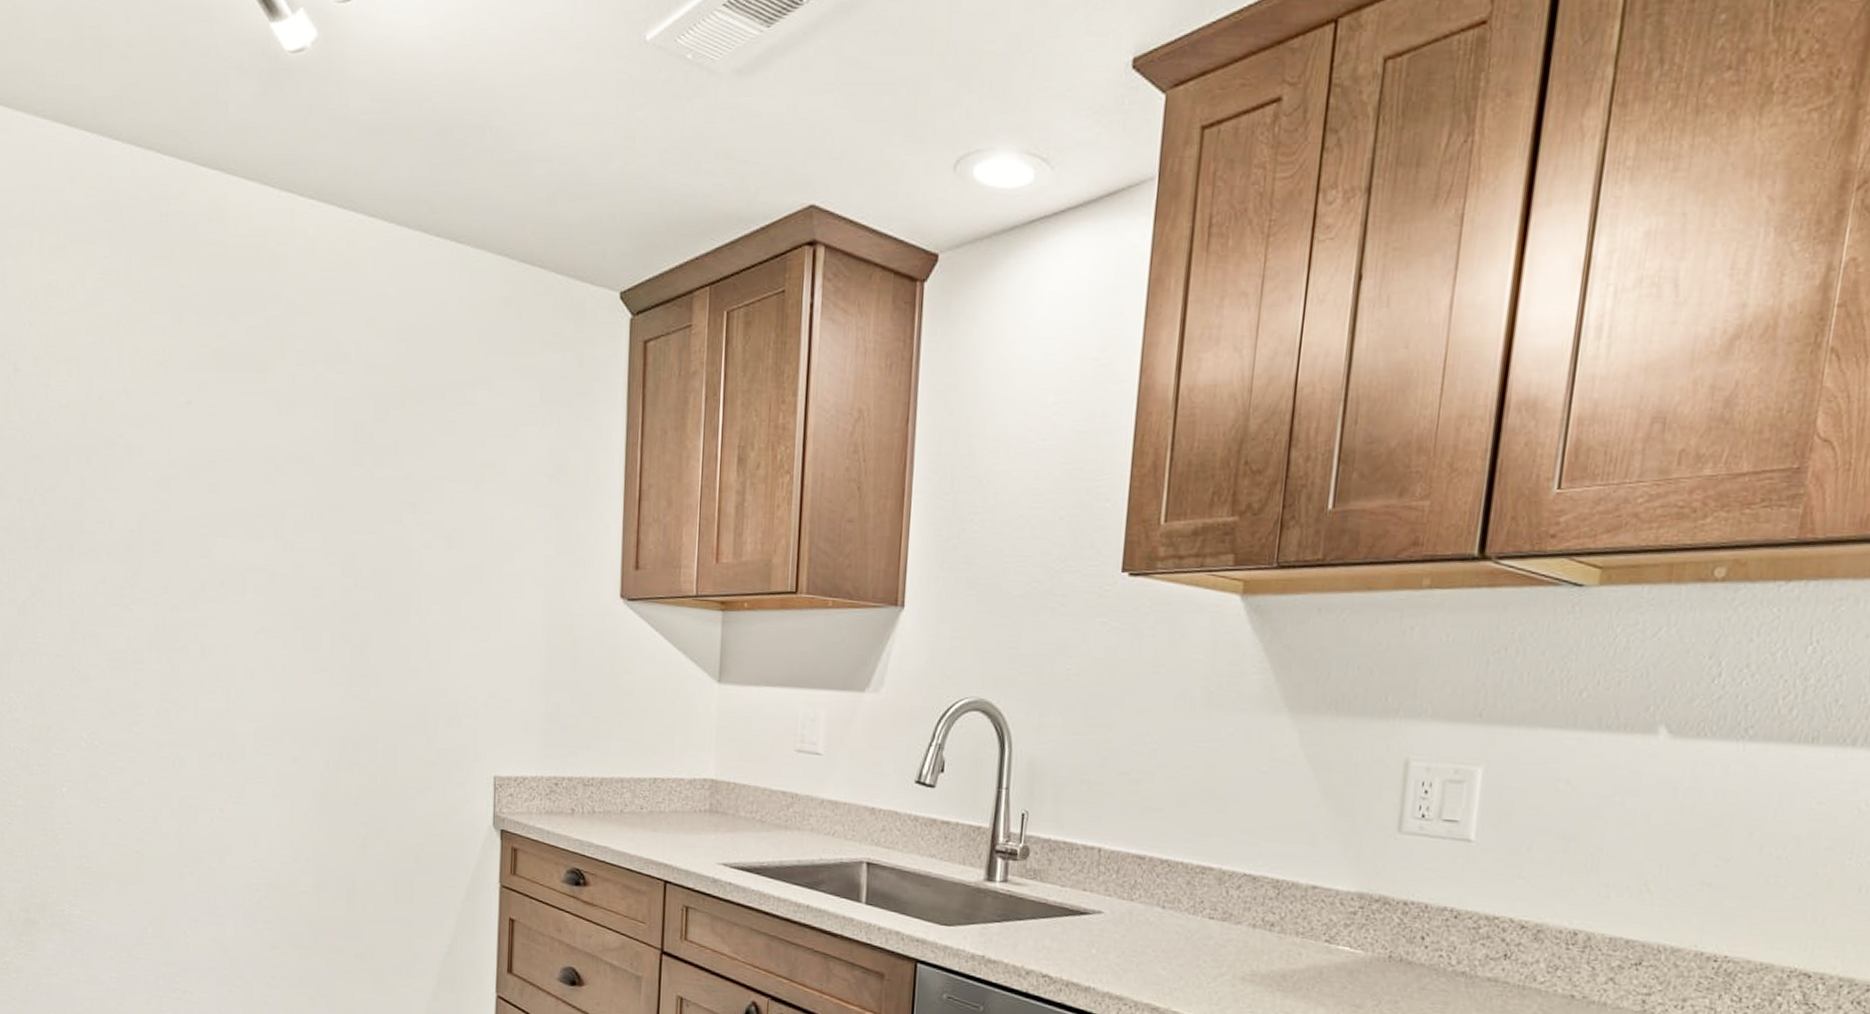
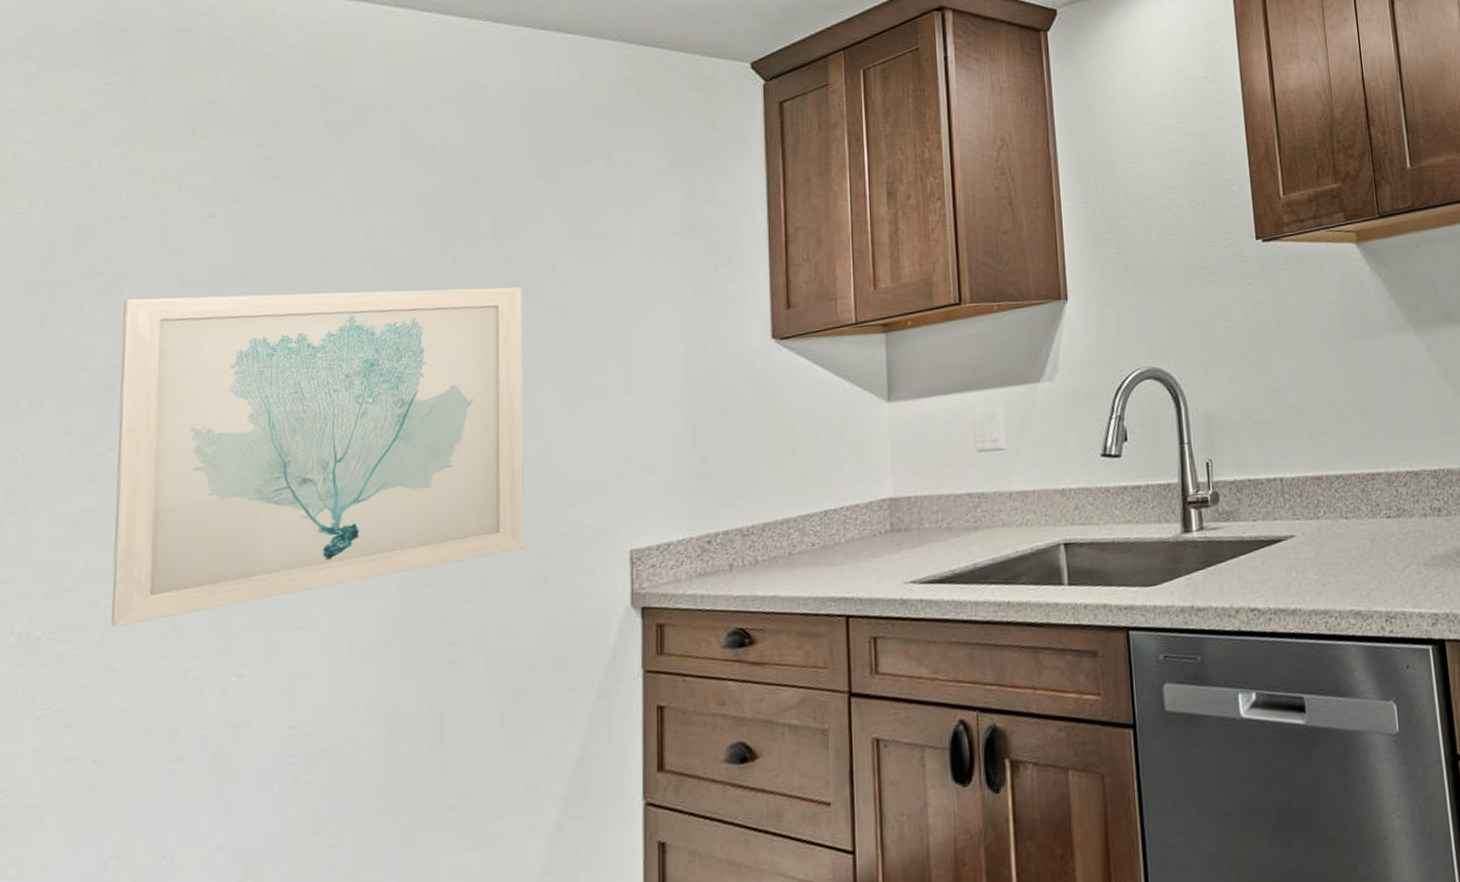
wall art: none [134,471,417,755] -> present [111,286,525,628]

